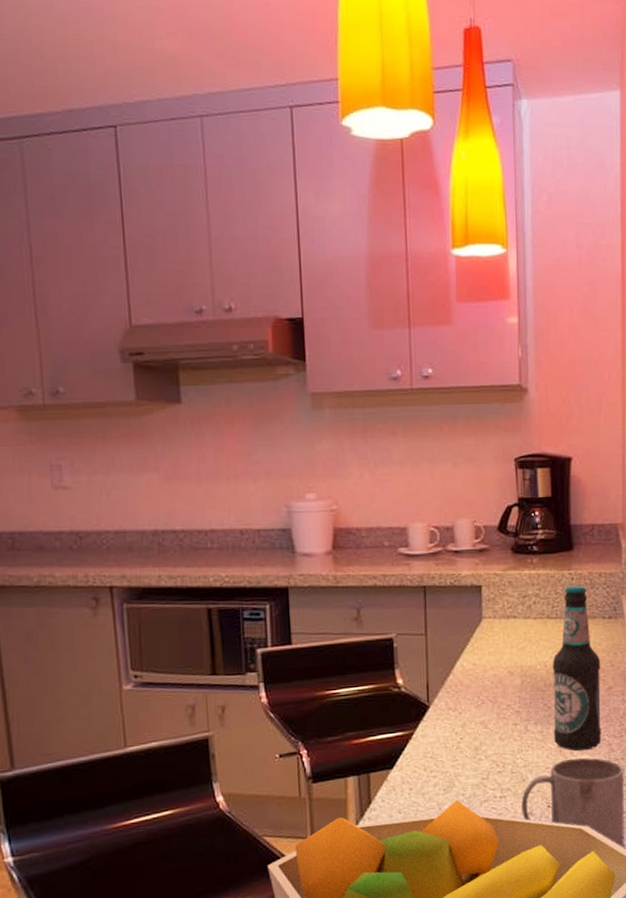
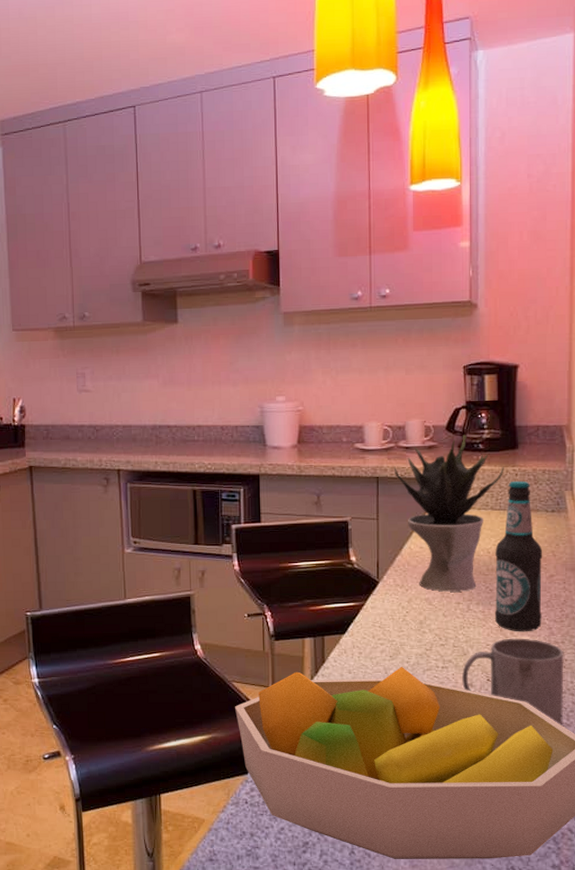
potted plant: none [442,536,560,713] -> present [393,435,504,592]

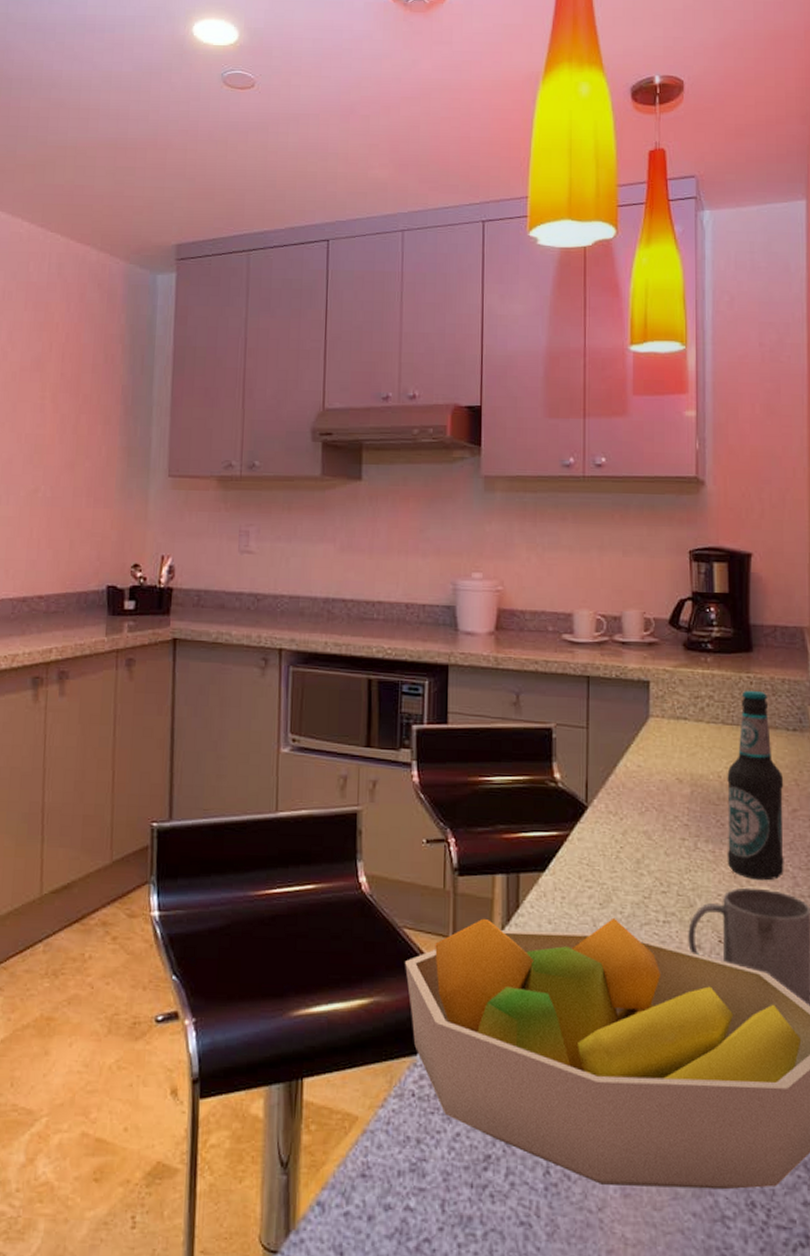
potted plant: present [393,435,504,592] -> none [607,631,737,825]

